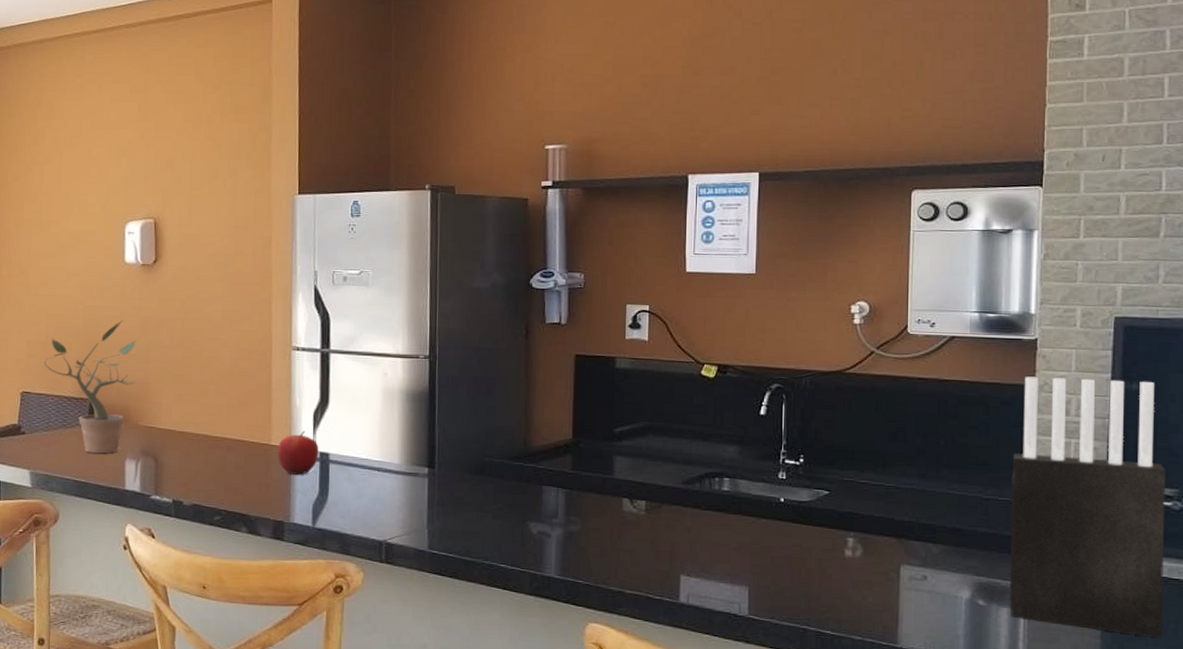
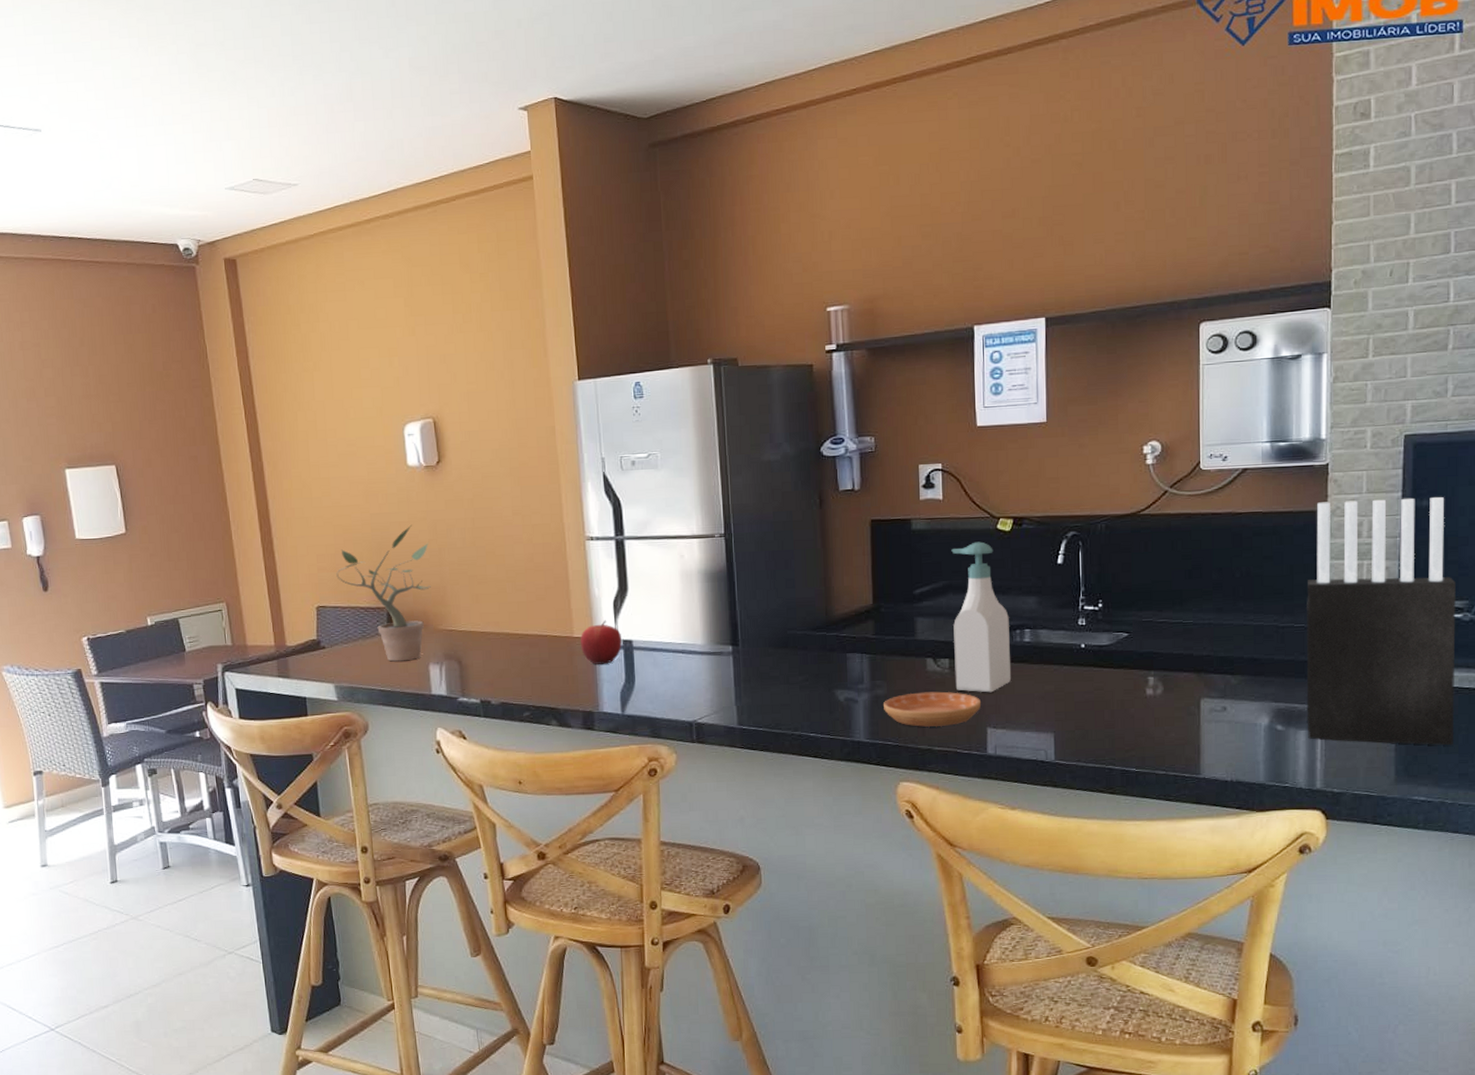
saucer: none [577,532,676,569] -> present [884,691,982,727]
soap bottle: none [650,385,709,539] -> present [951,541,1012,693]

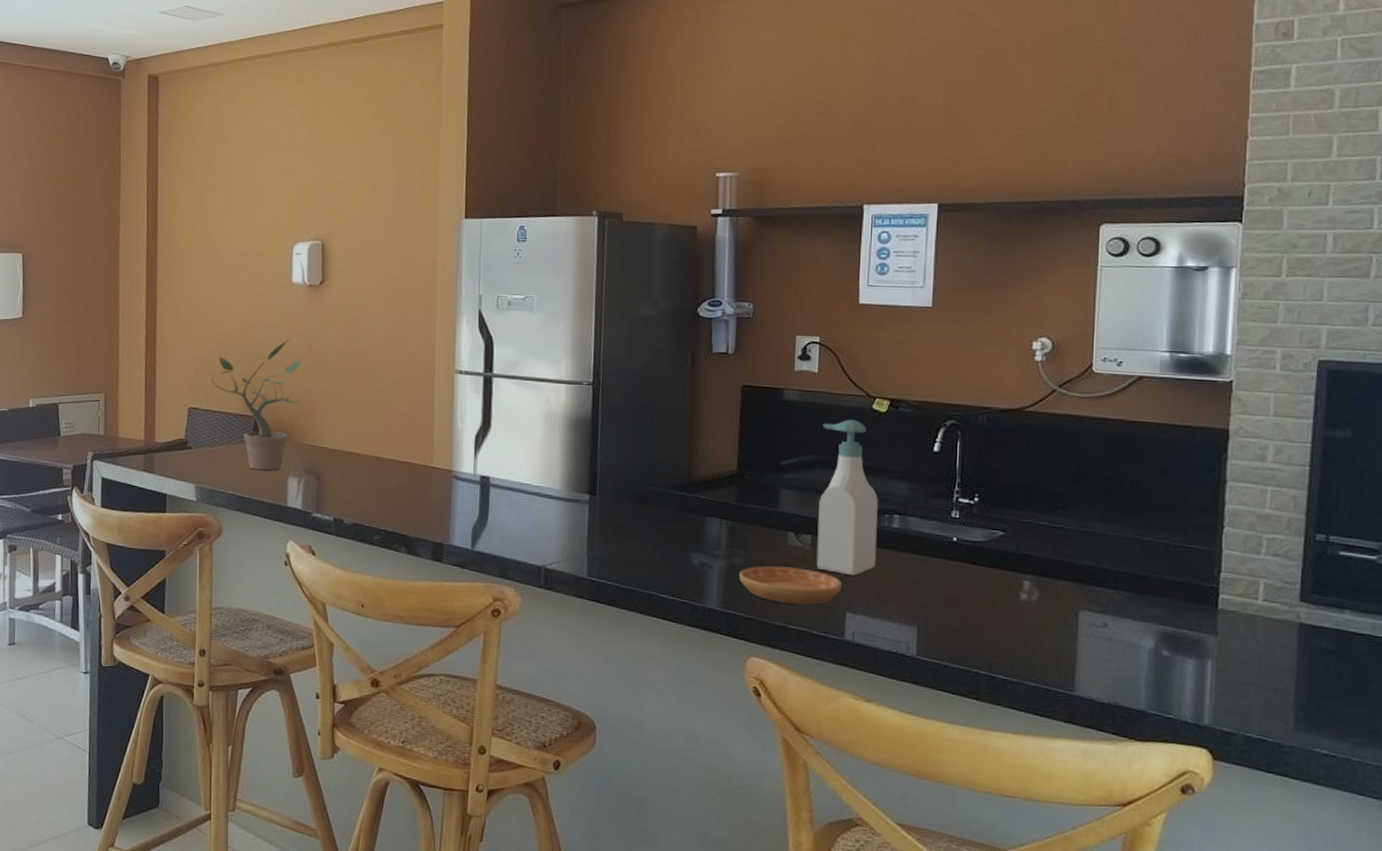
fruit: present [580,620,622,665] -> none [438,454,480,498]
knife block: present [1306,497,1456,746] -> none [1196,420,1371,698]

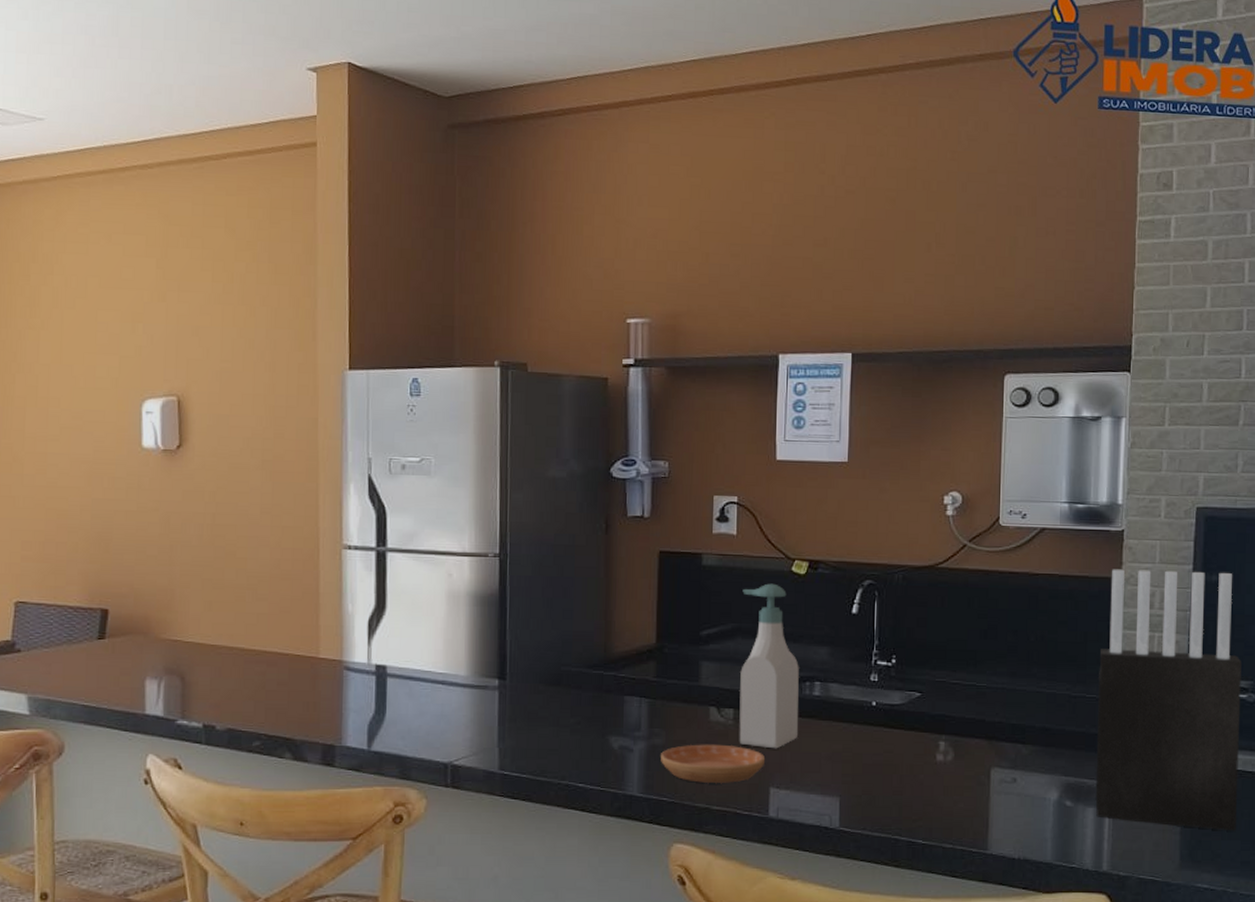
potted plant: present [211,339,302,471] -> none [43,515,158,673]
knife block: none [1196,420,1371,698] -> present [1095,569,1241,831]

